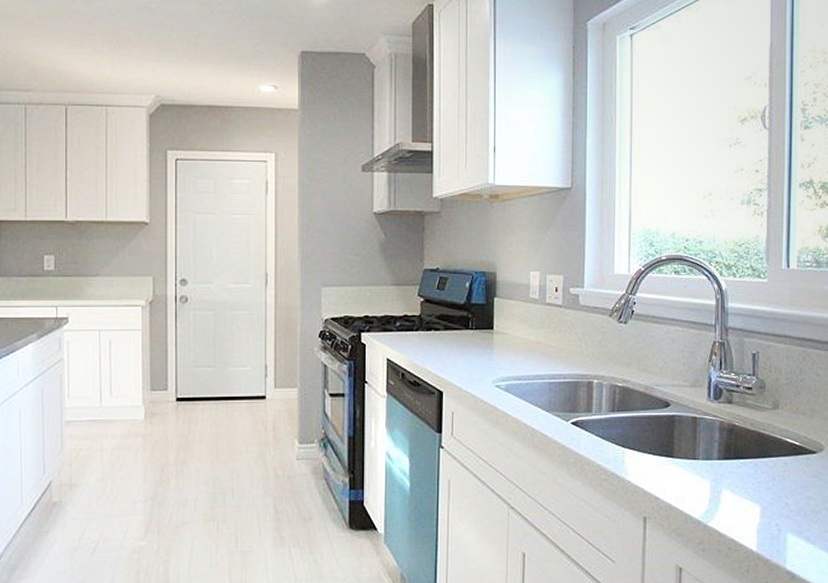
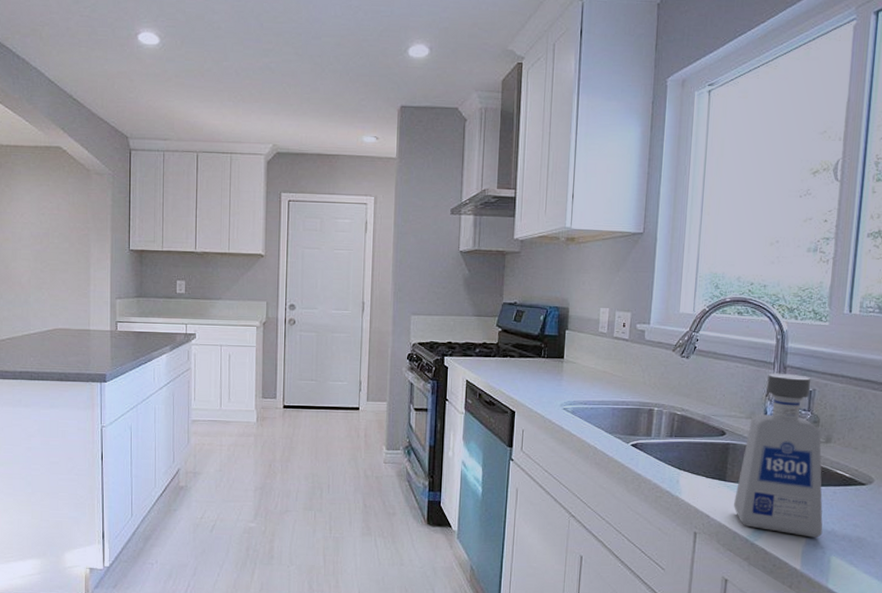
soap dispenser: none [684,335,777,515] -> present [734,373,823,538]

